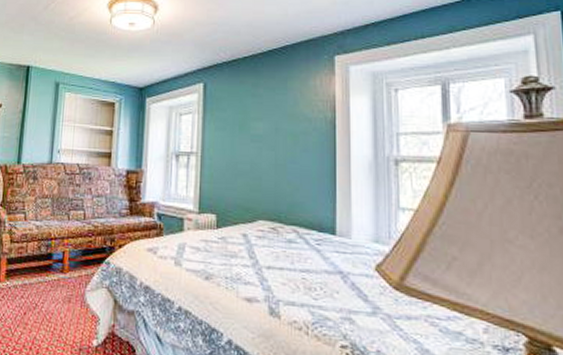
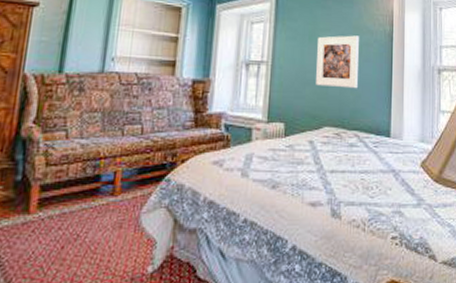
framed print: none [248,124,295,181] -> present [316,35,359,89]

